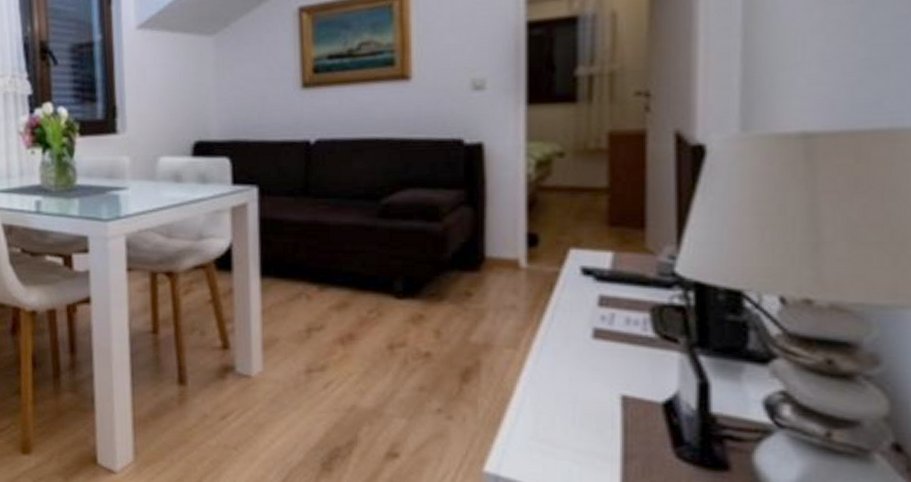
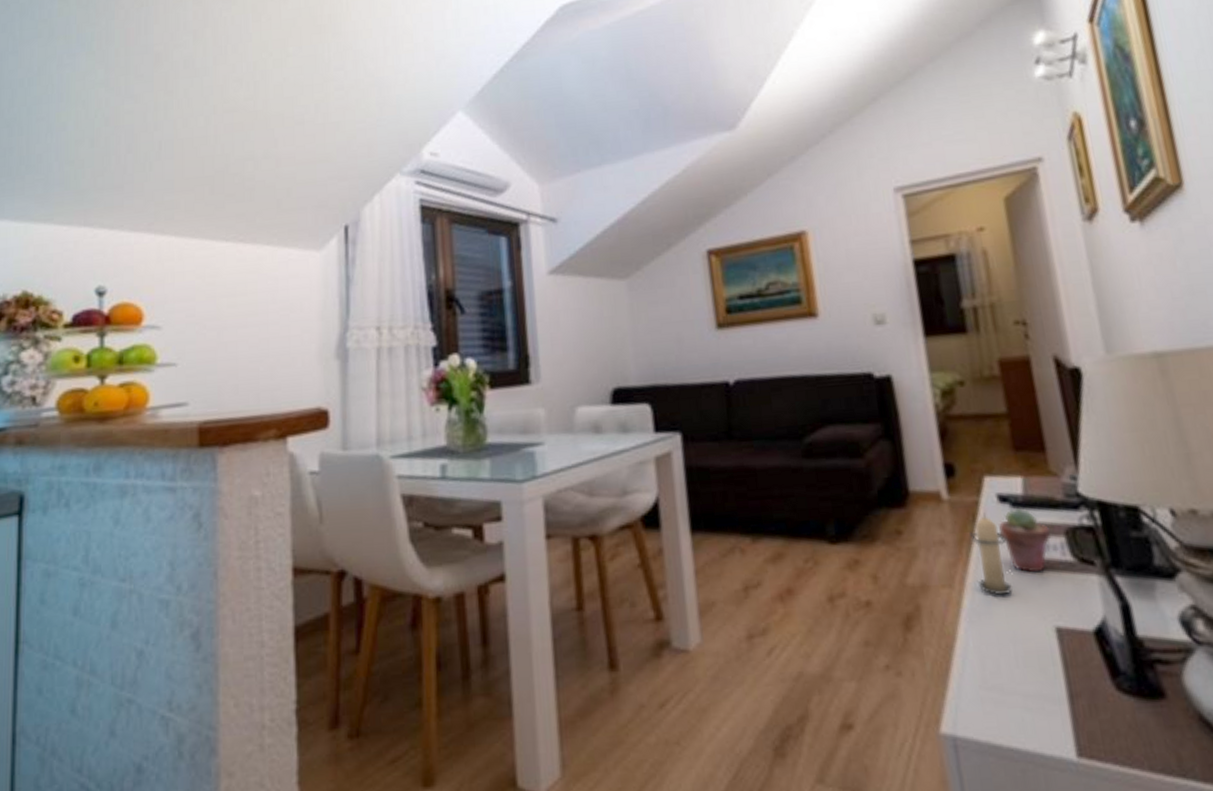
candle: none [544,283,583,360] -> present [969,512,1012,595]
potted succulent: none [576,282,635,344] -> present [997,508,1052,573]

